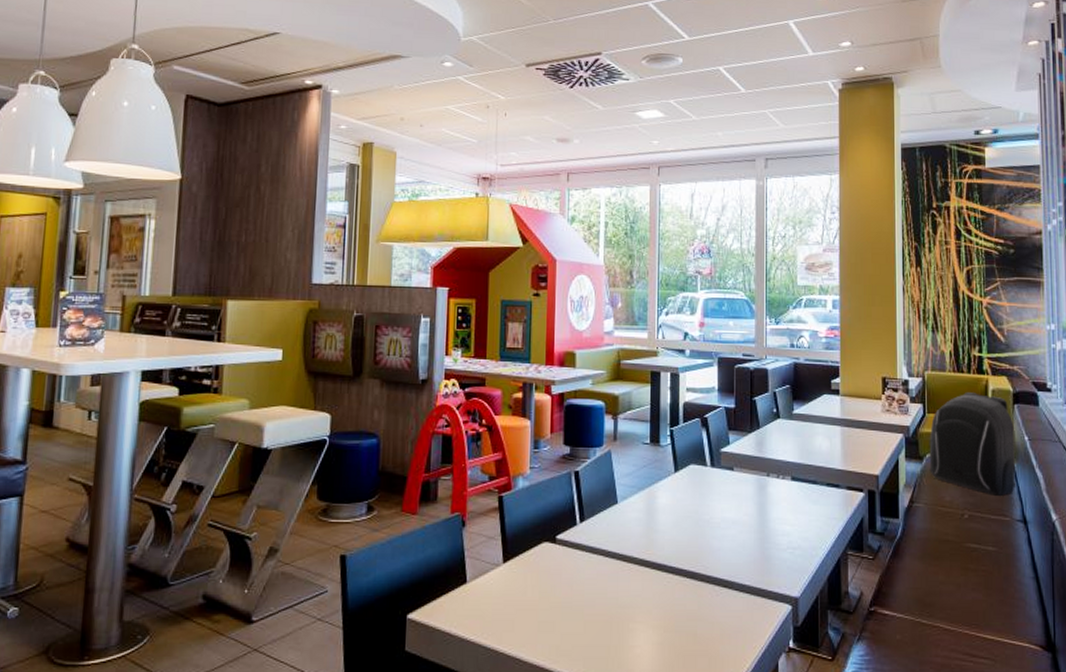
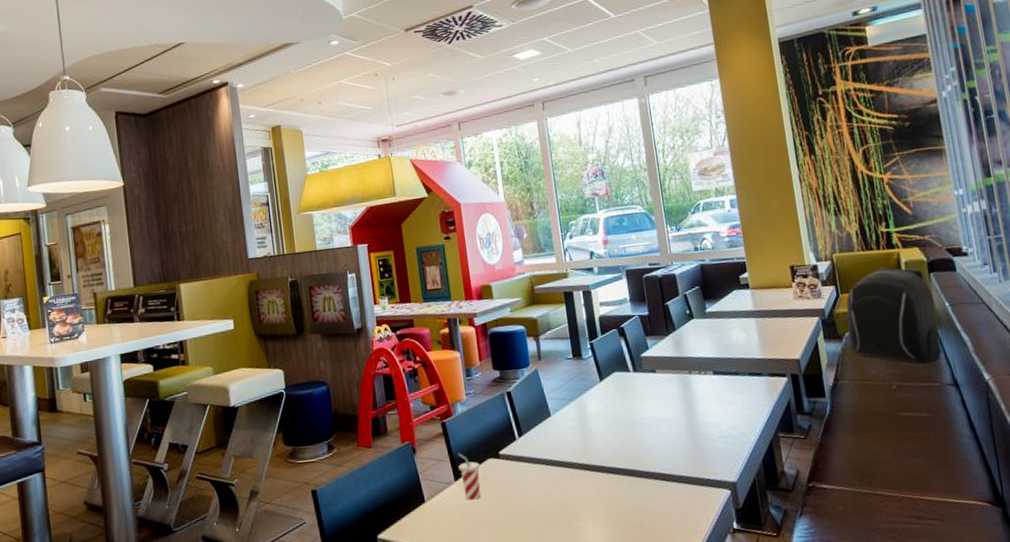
beverage cup: none [510,531,534,586] -> present [457,452,481,500]

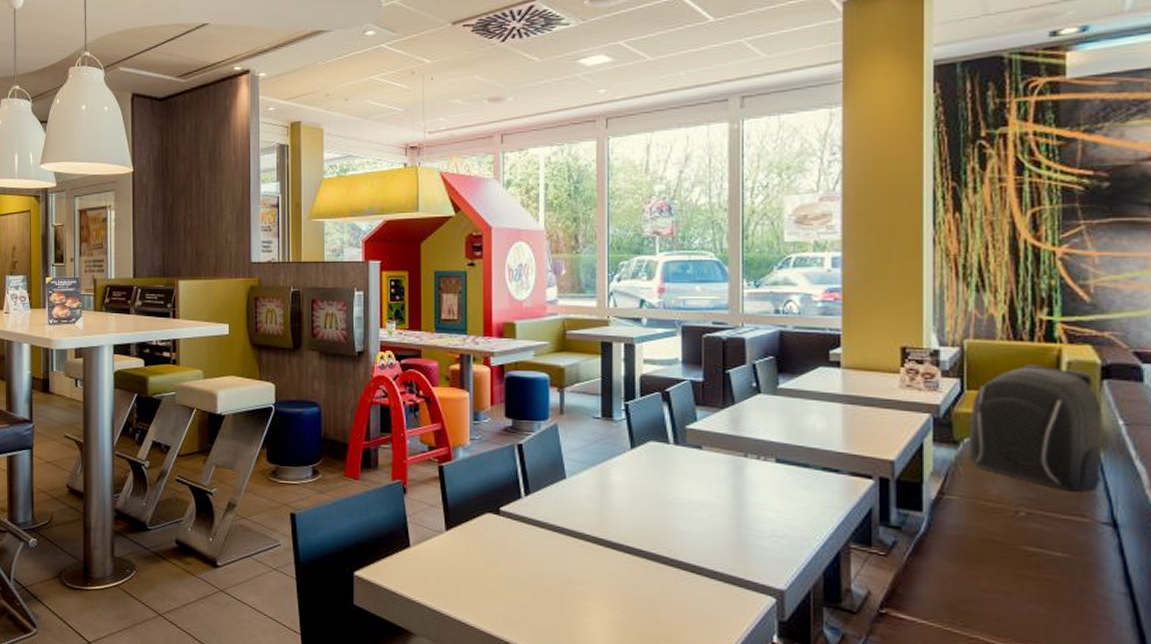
beverage cup: present [457,452,481,500] -> none [452,500,477,555]

